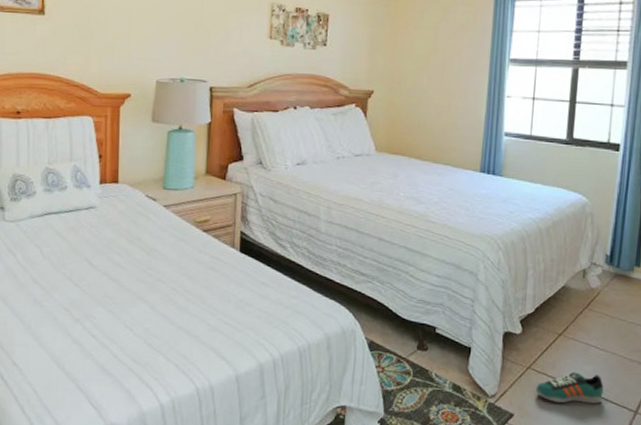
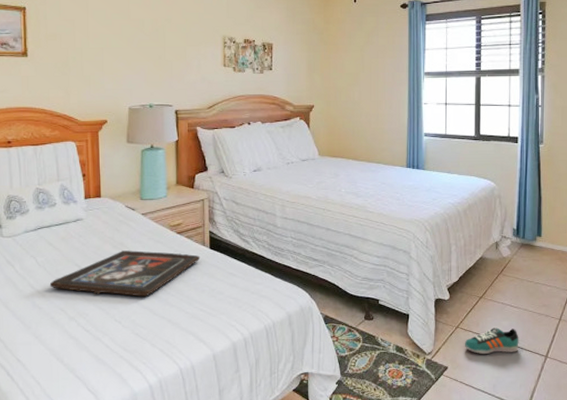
religious icon: none [54,247,228,302] -> present [49,250,201,297]

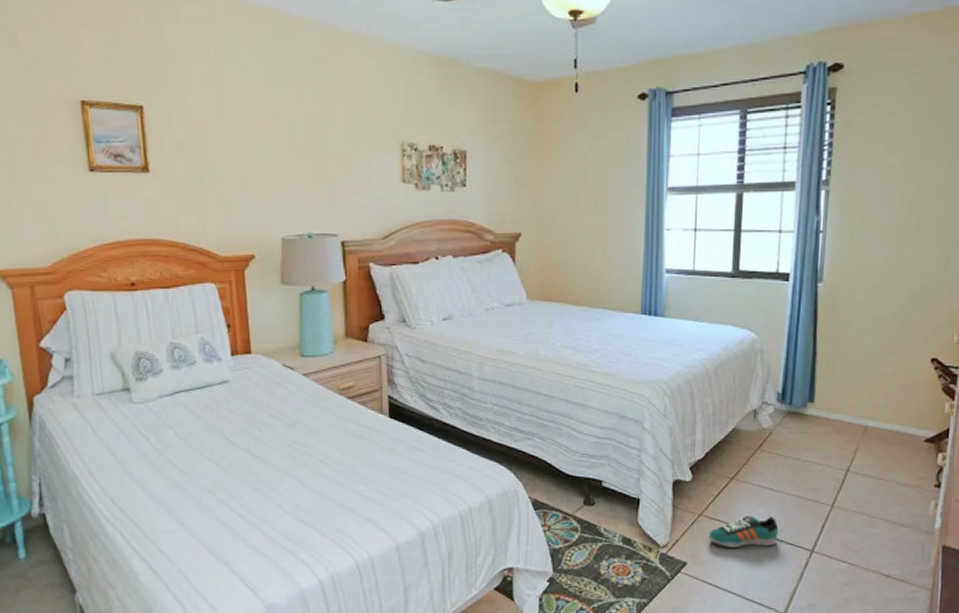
religious icon: present [49,250,201,297] -> none [193,420,378,476]

